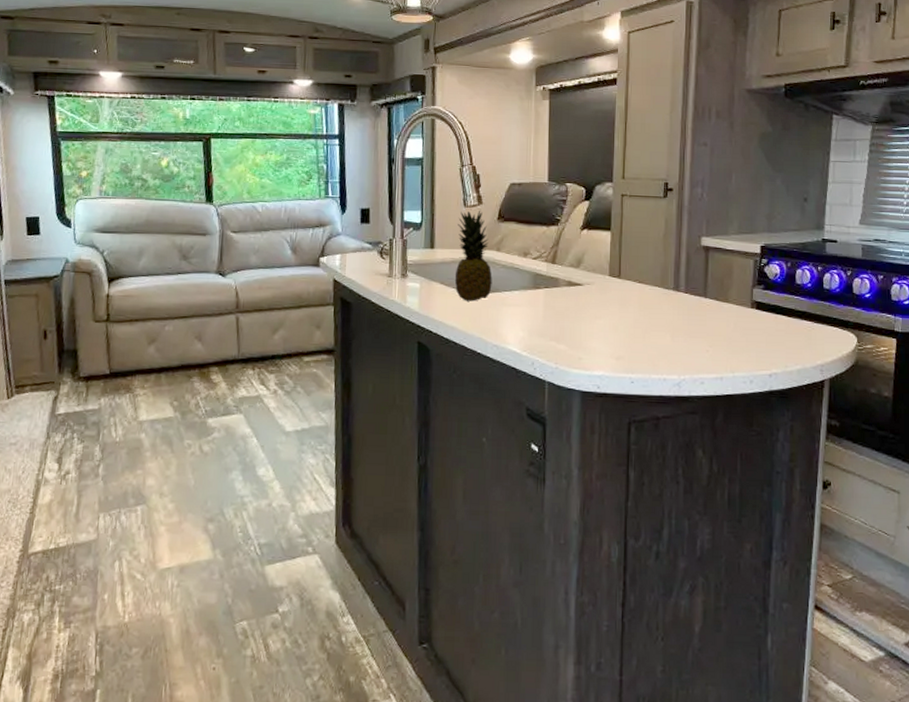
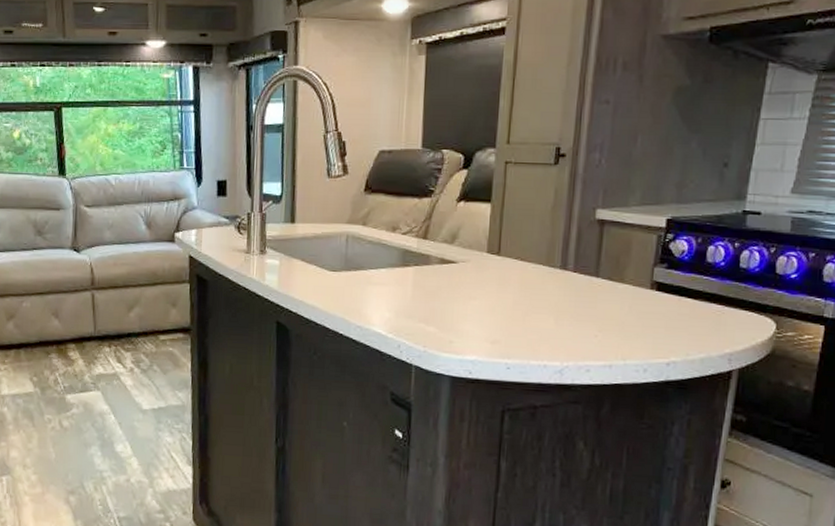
fruit: present [454,210,492,301] -> none [316,180,357,280]

